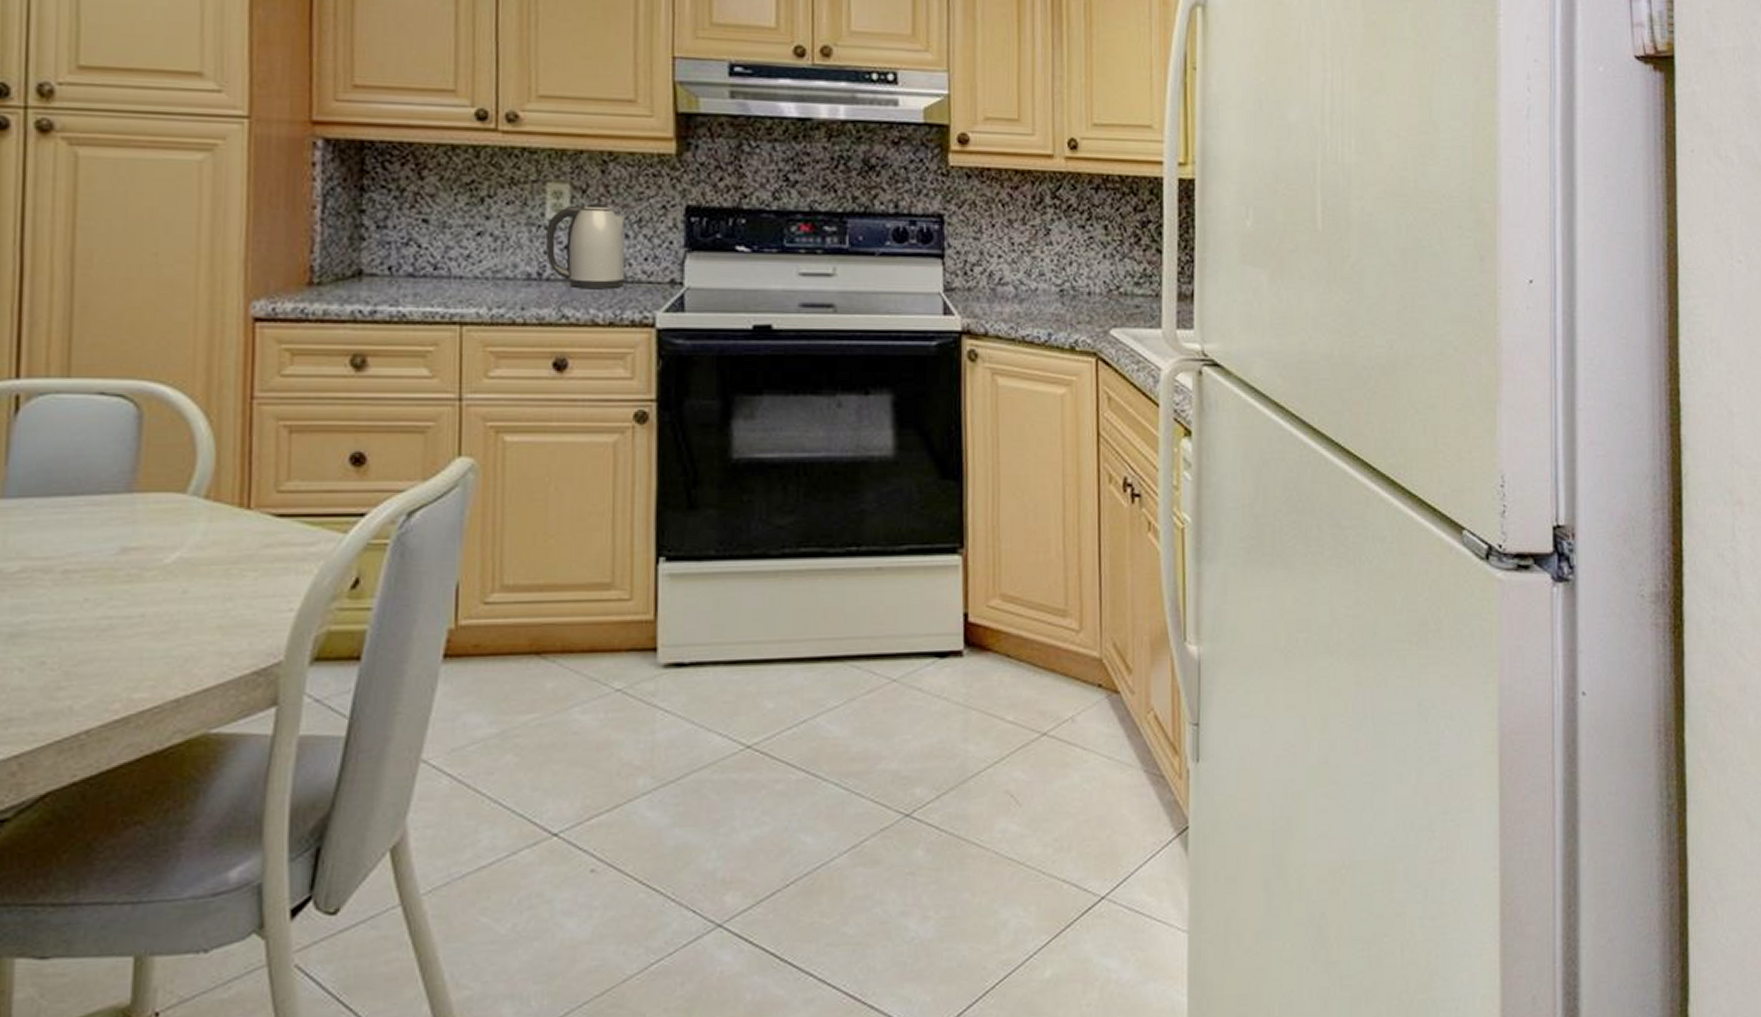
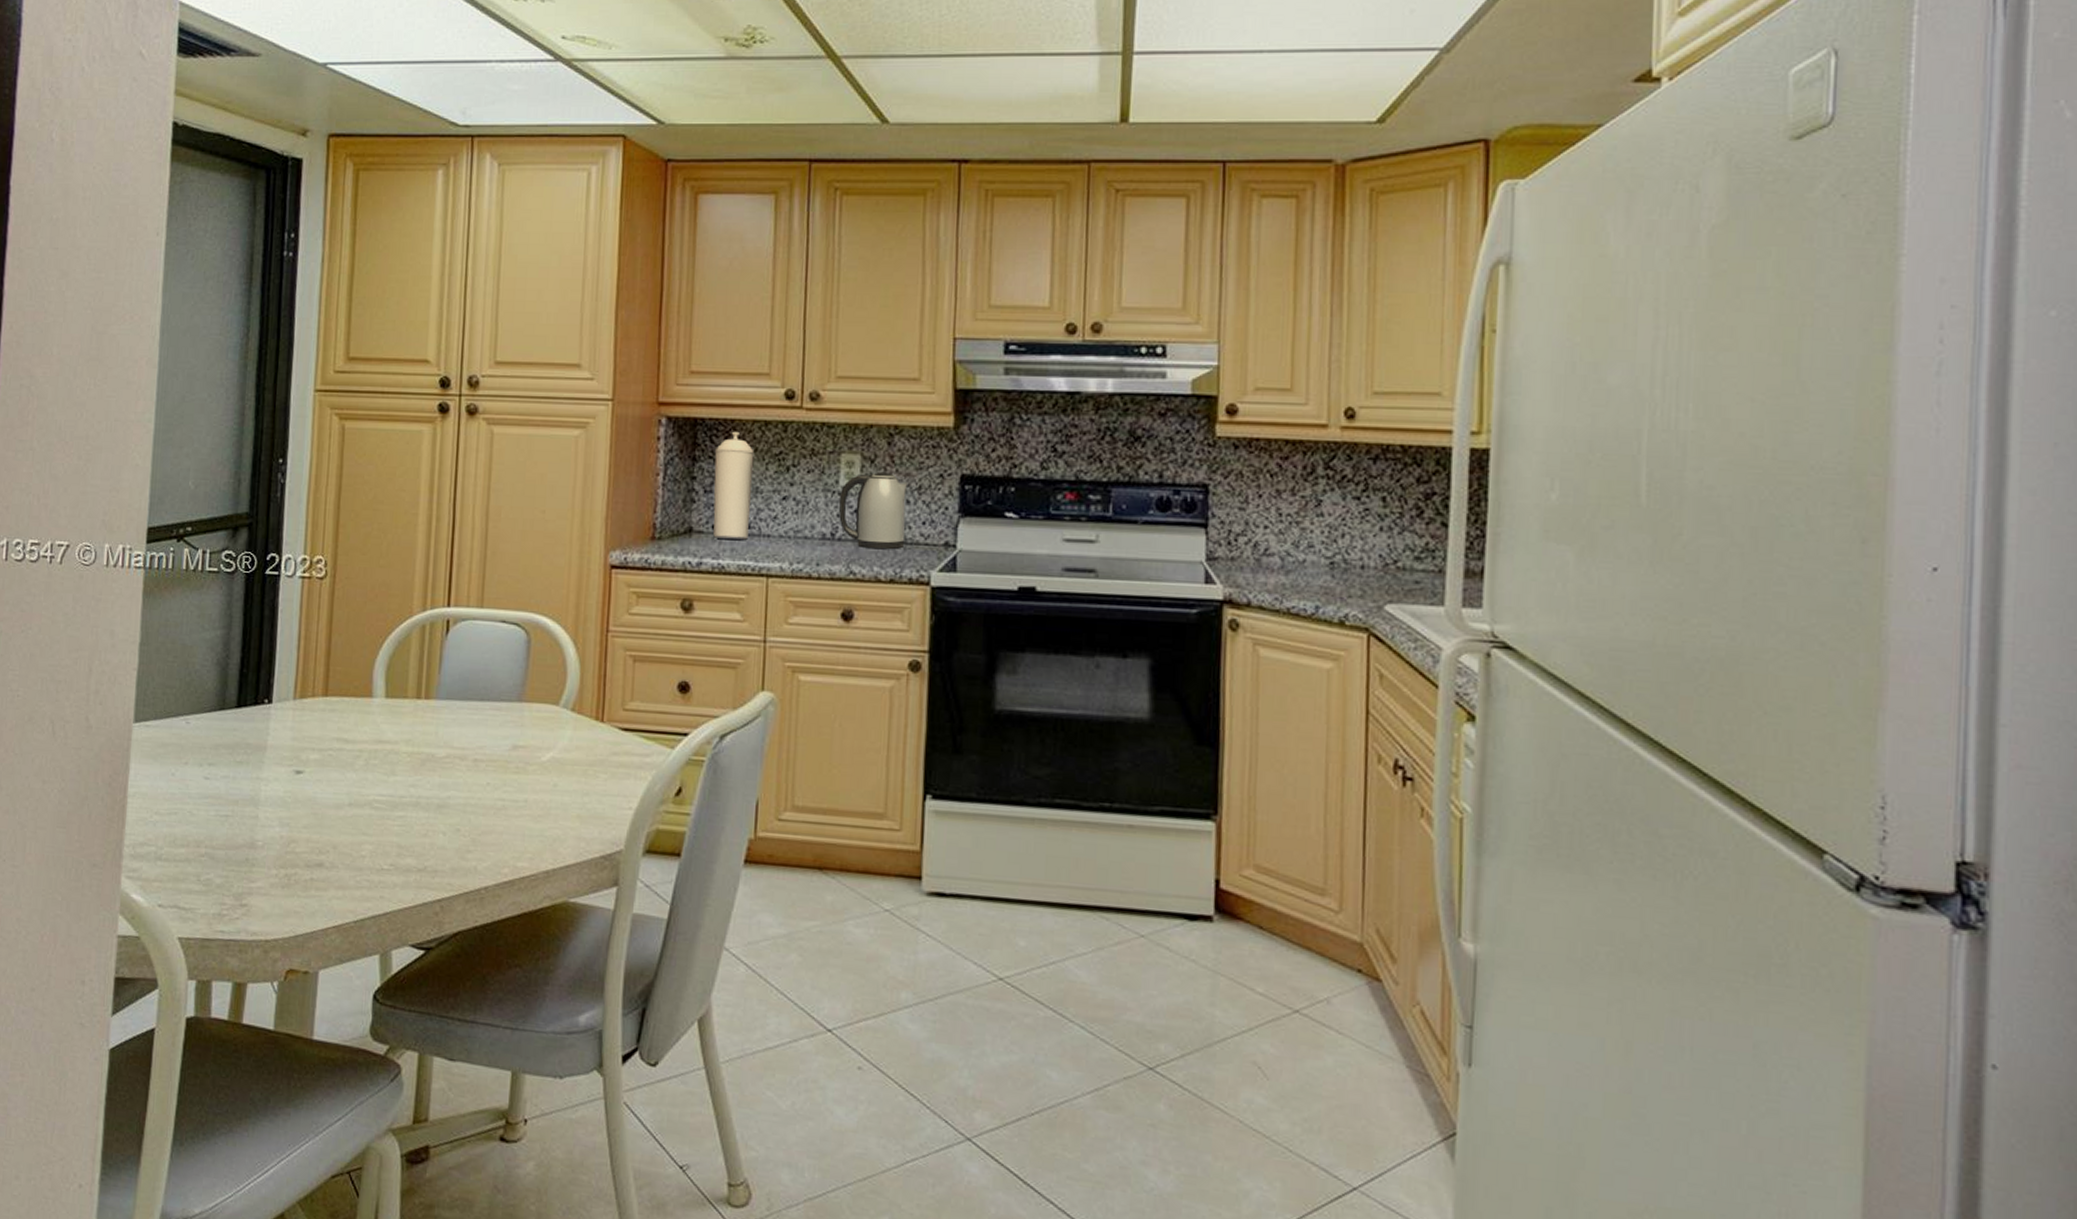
canister: none [388,156,440,282] -> present [713,431,755,540]

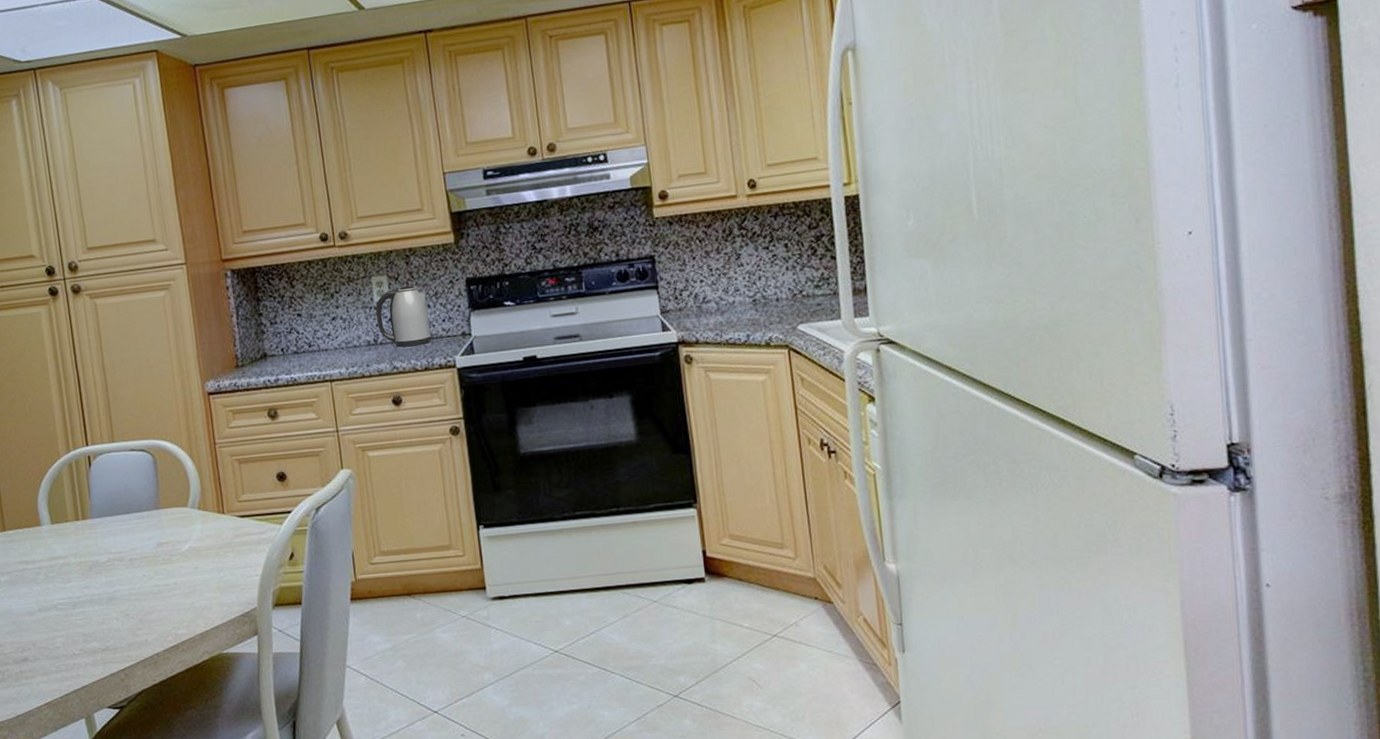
canister: present [713,431,755,540] -> none [273,272,311,358]

